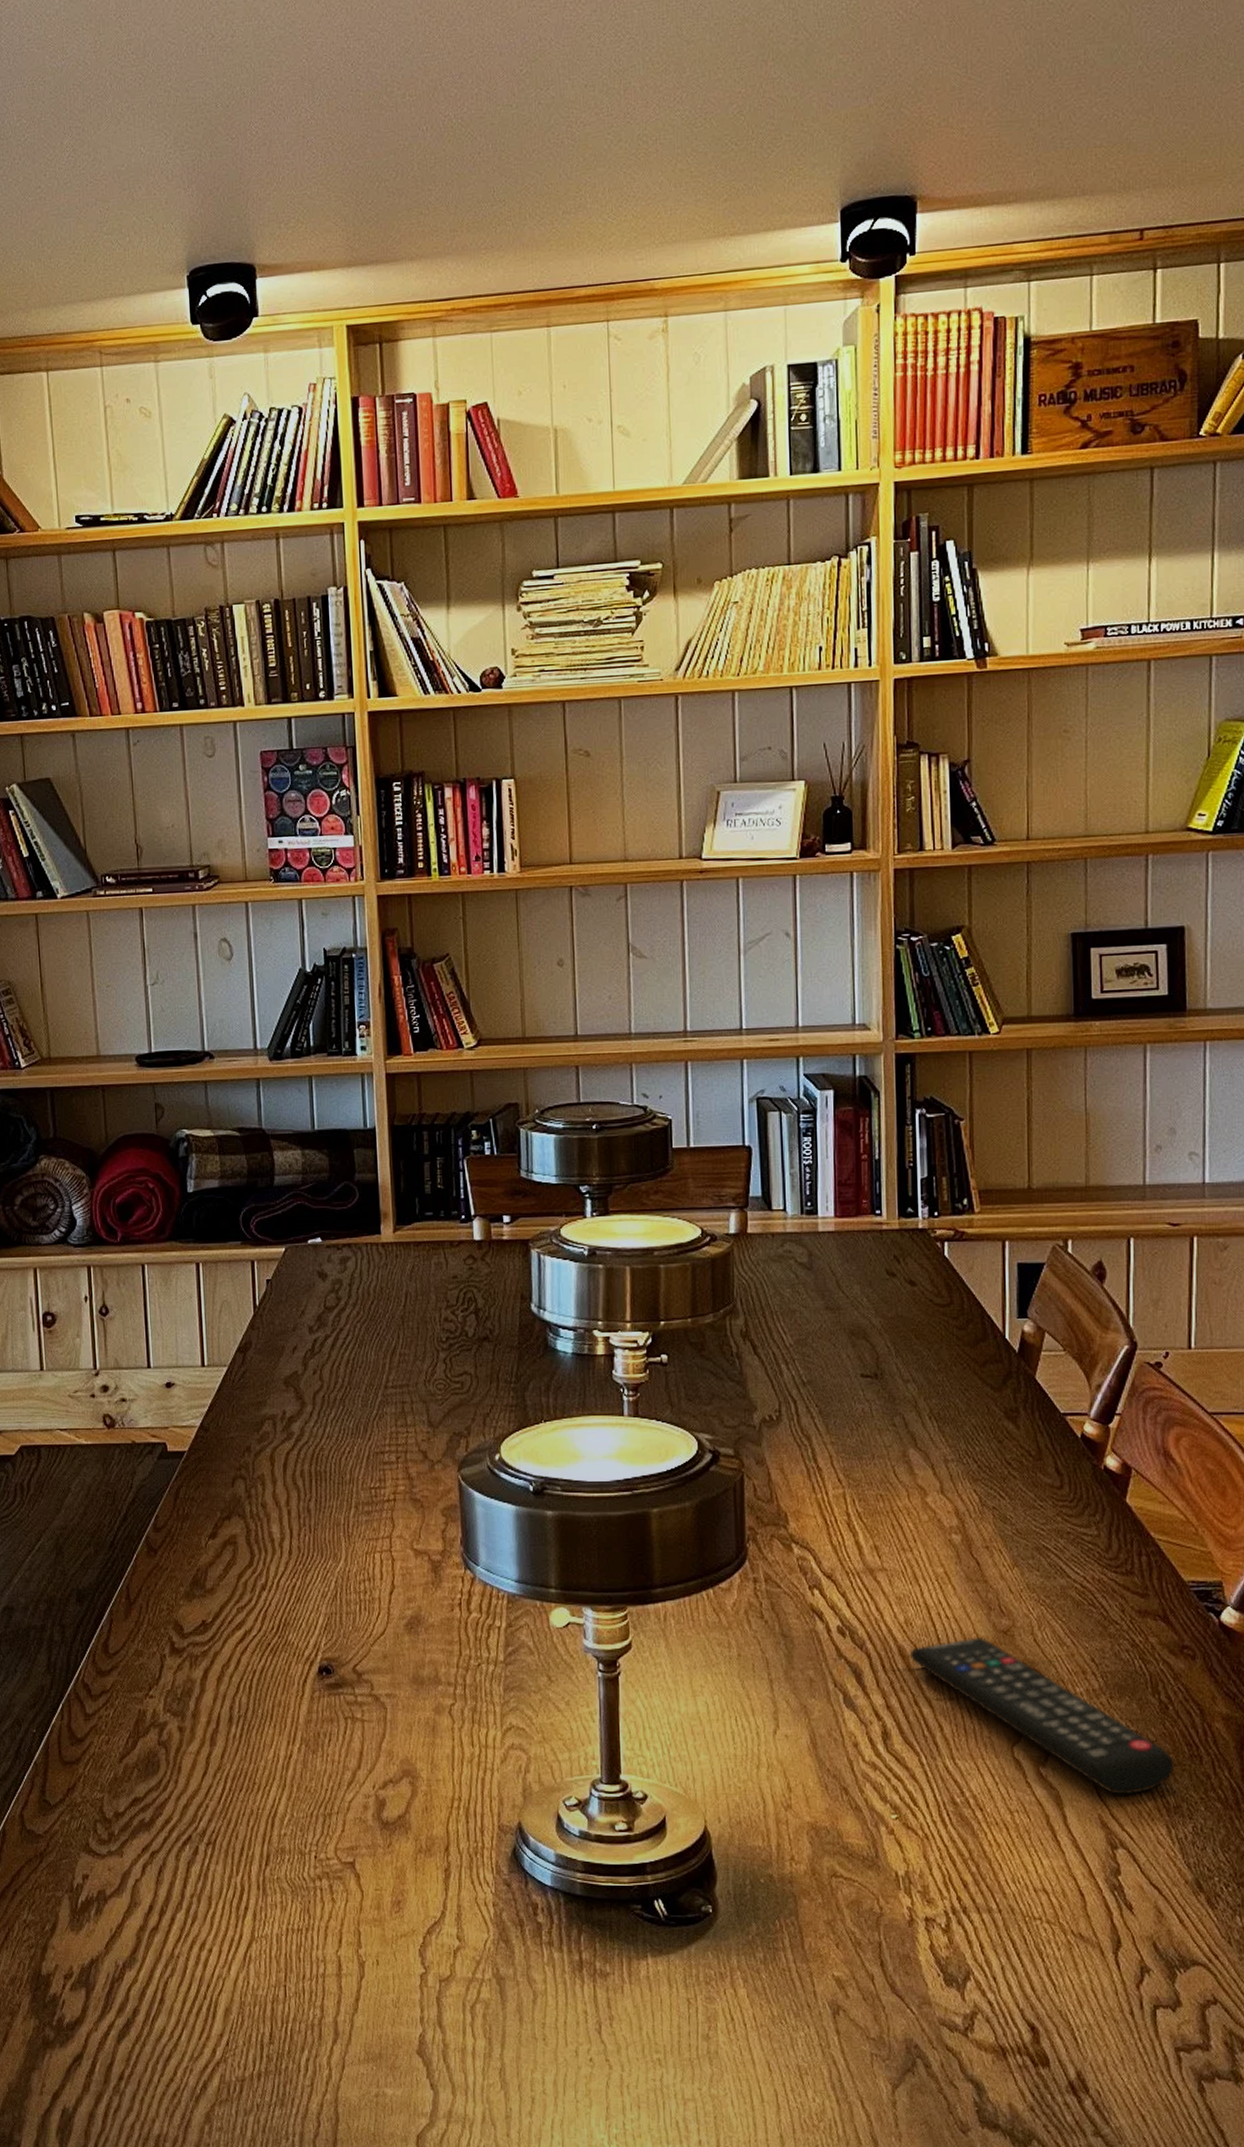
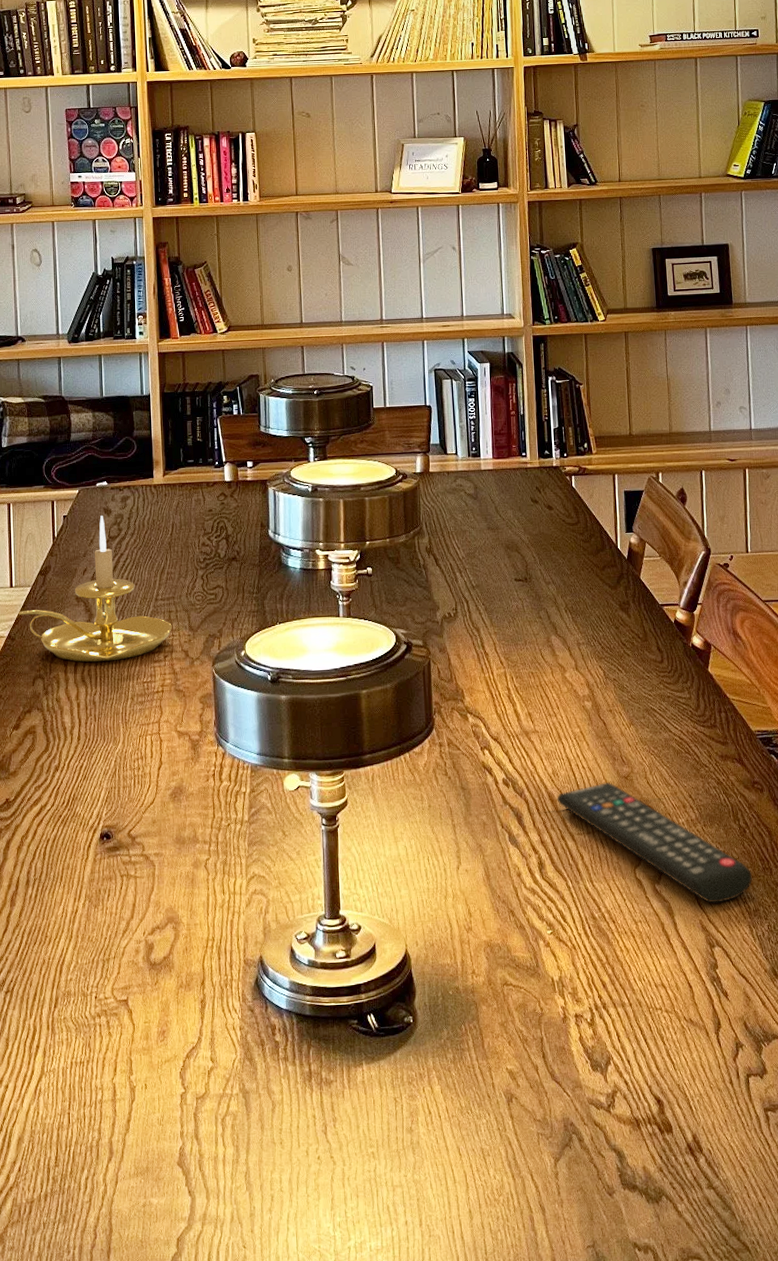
candle holder: none [212,1281,406,1461] -> present [18,516,172,662]

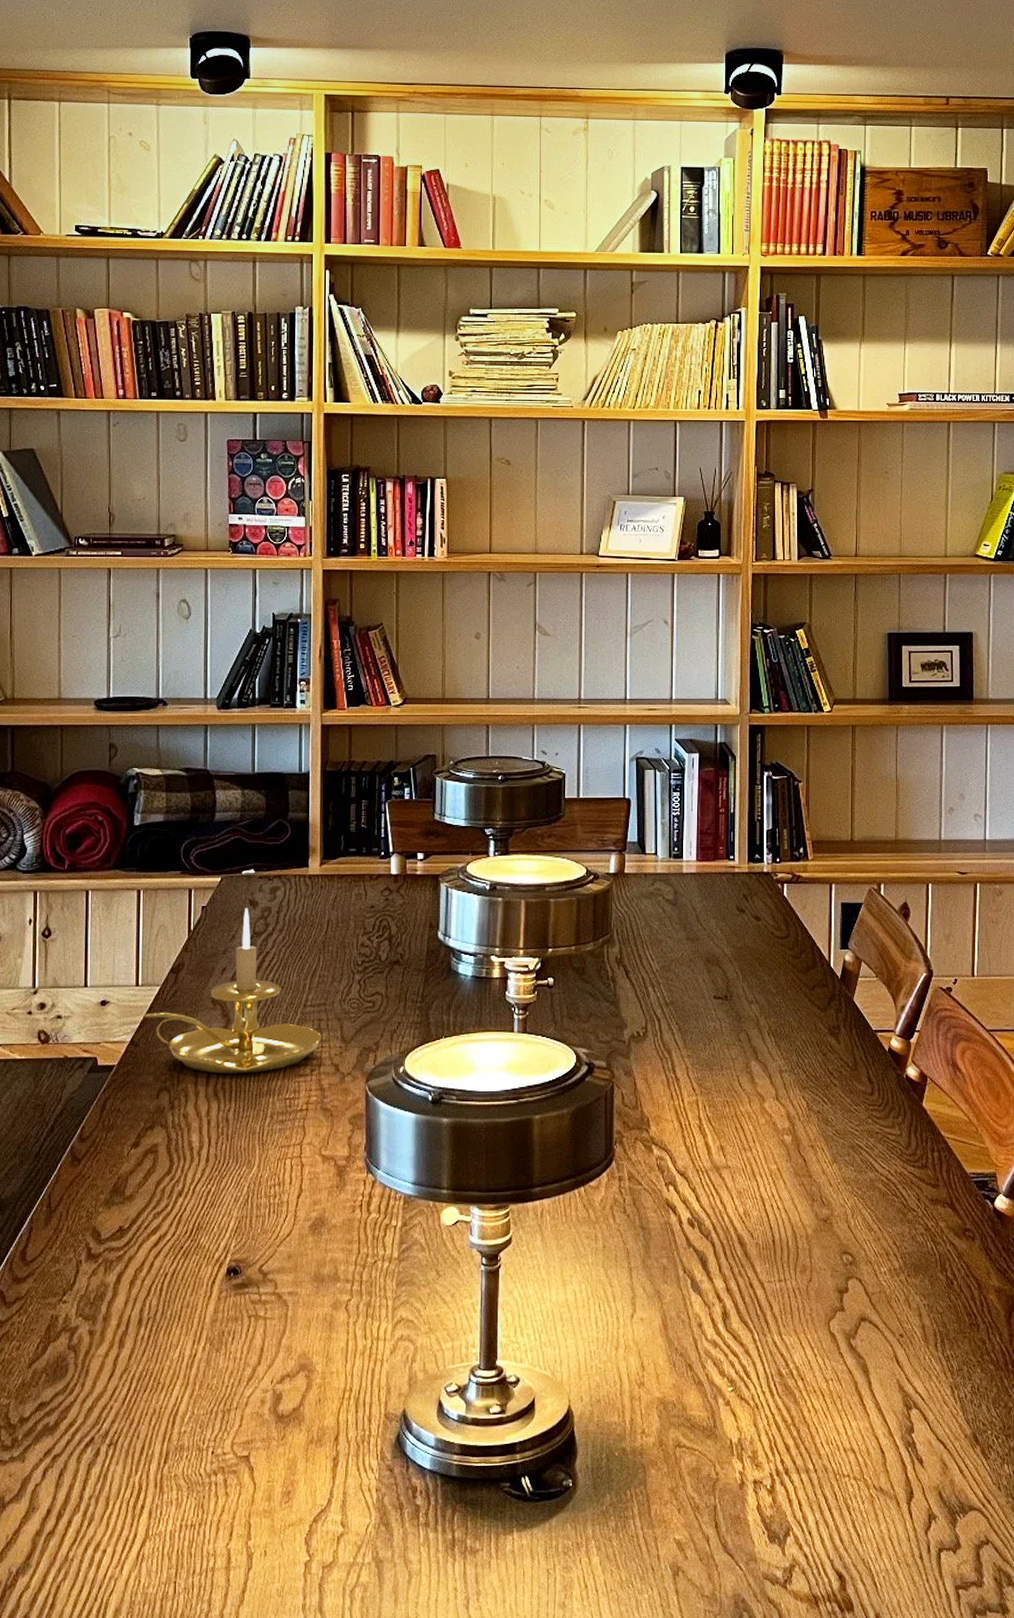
remote control: present [557,782,753,904] -> none [747,1226,958,1361]

